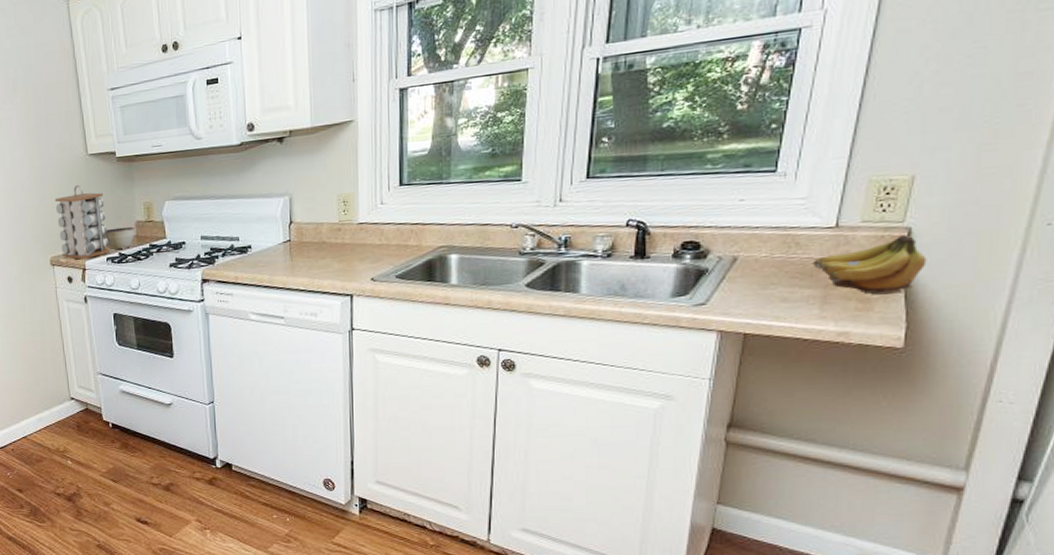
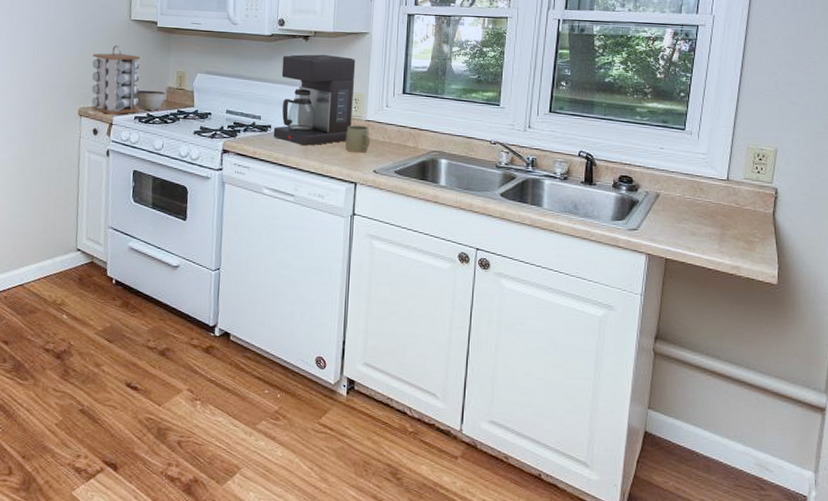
coffee maker: none [254,154,342,263] -> present [273,54,356,146]
mug: none [335,230,364,262] -> present [345,125,370,153]
fruit: present [812,235,927,294] -> none [712,193,789,240]

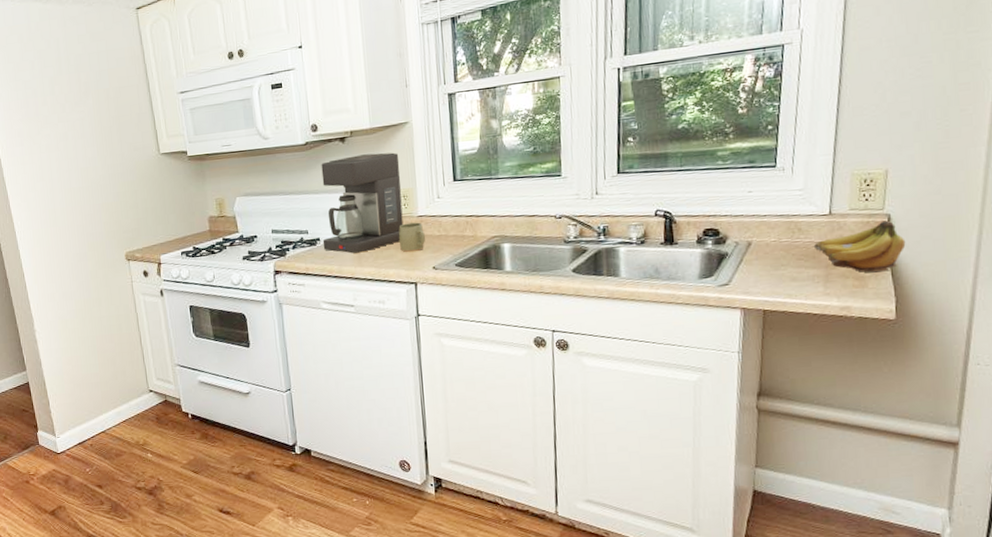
spice rack: present [91,44,141,115] -> none [128,182,184,255]
bowl: present [134,90,166,110] -> none [176,221,208,244]
fruit: none [712,193,789,240] -> present [813,220,906,273]

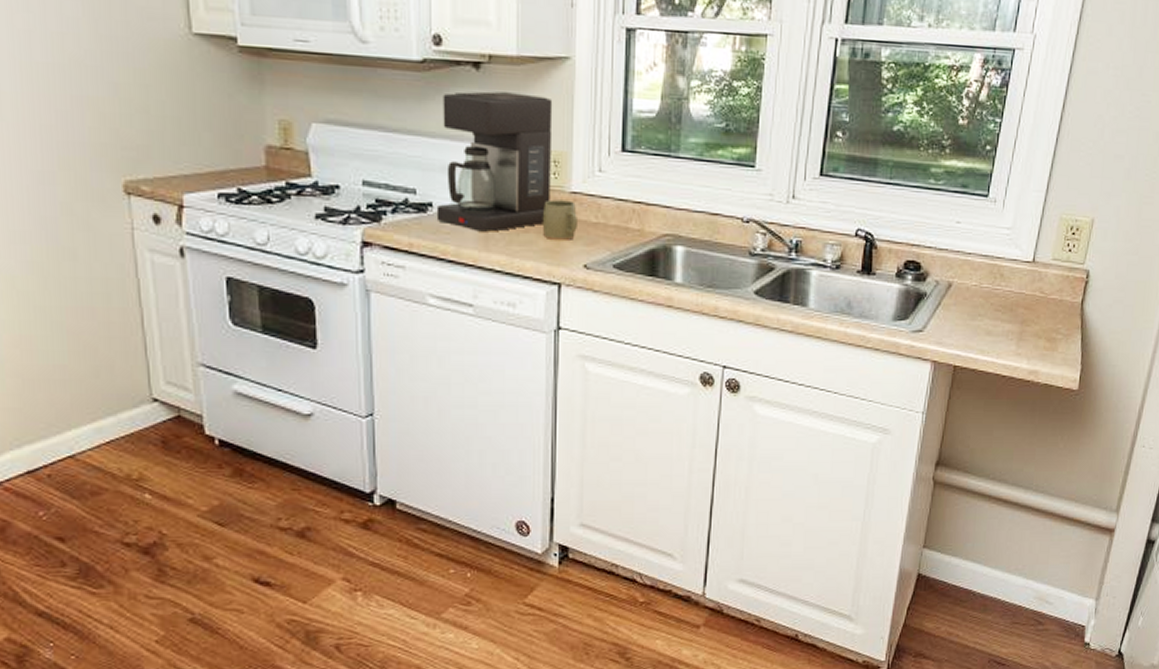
fruit: present [813,220,906,273] -> none [1012,277,1099,335]

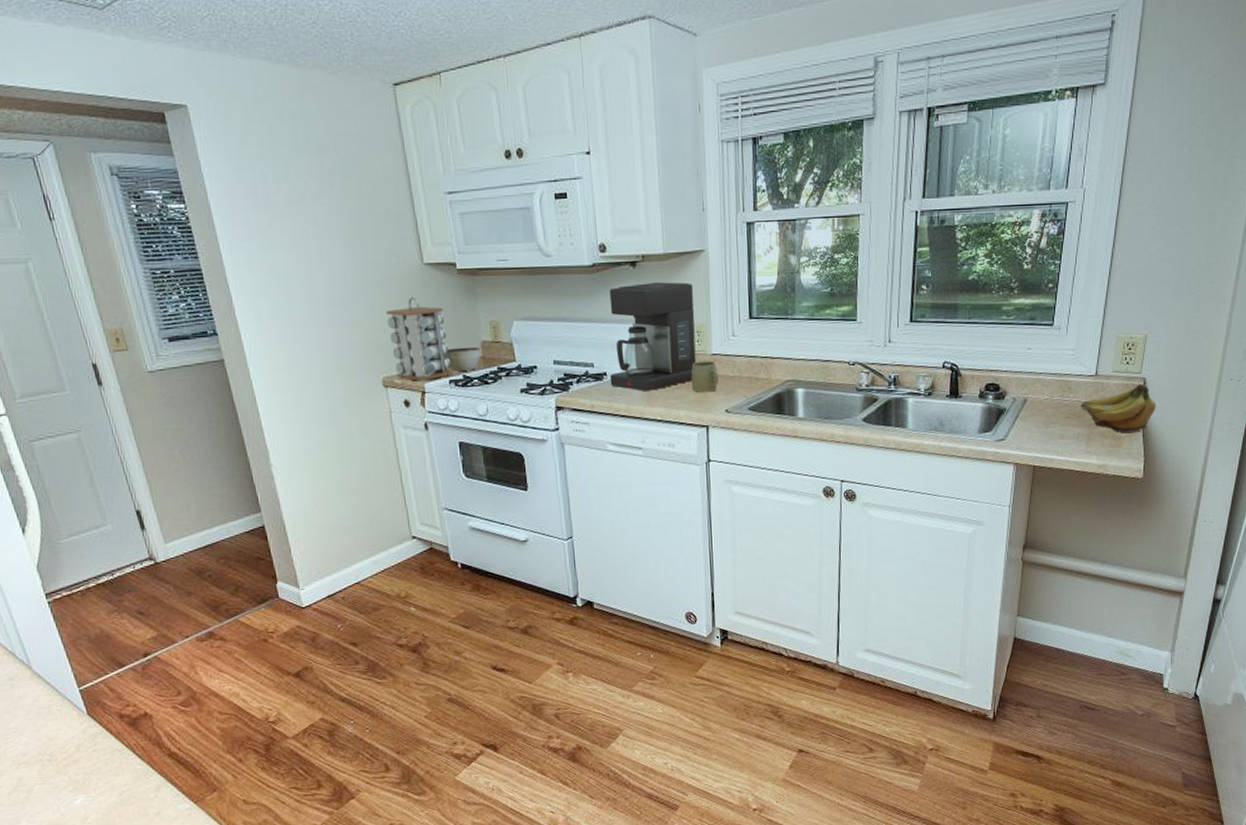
spice rack: none [134,75,223,192] -> present [385,296,452,382]
bowl: none [212,150,264,183] -> present [444,346,481,371]
fruit: none [1012,277,1099,335] -> present [1080,384,1156,433]

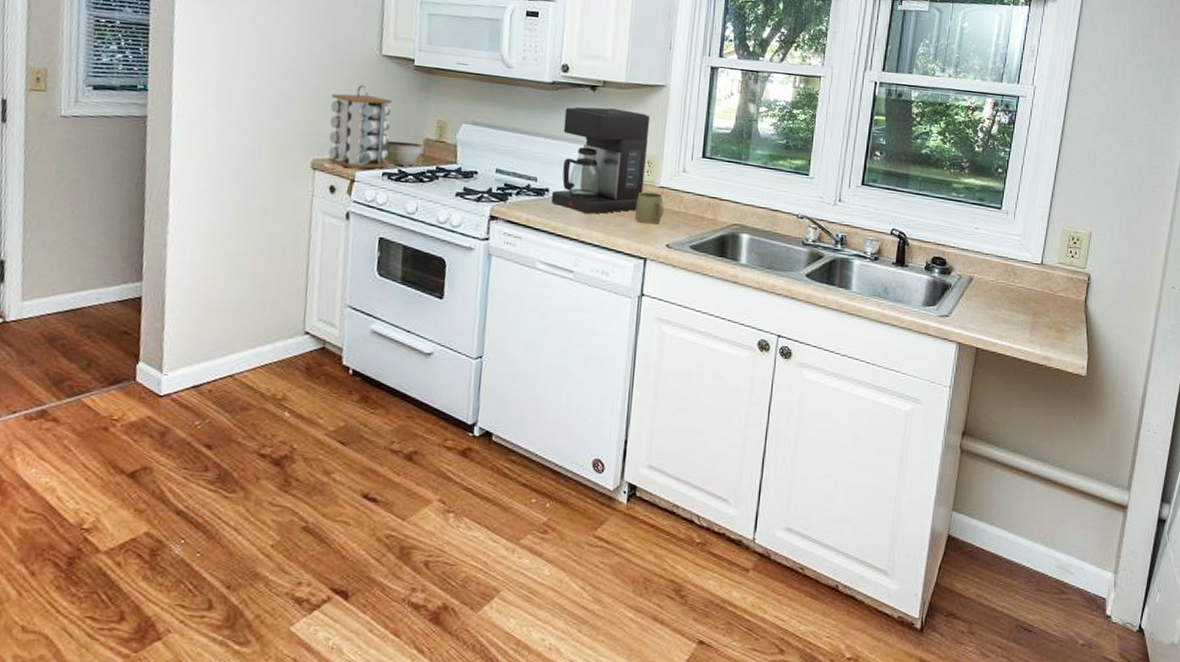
fruit: present [1080,384,1156,433] -> none [1025,279,1100,328]

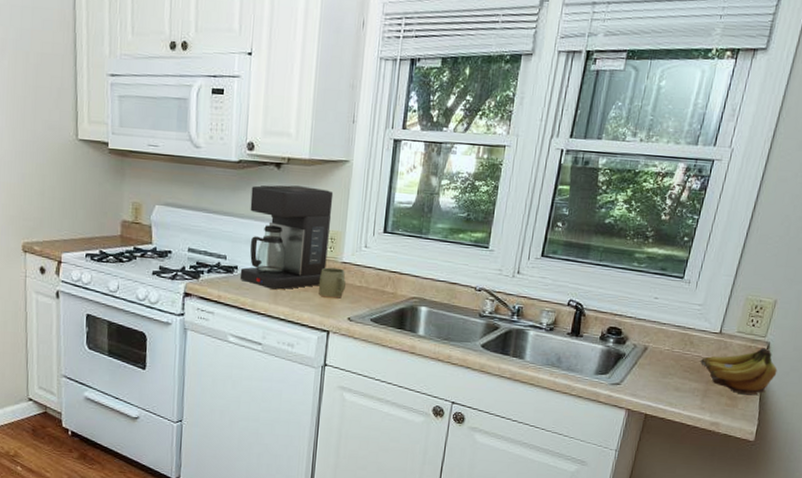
spice rack: present [328,84,392,170] -> none [35,169,90,252]
bowl: present [382,140,422,166] -> none [84,223,120,247]
fruit: none [1025,279,1100,328] -> present [700,348,777,396]

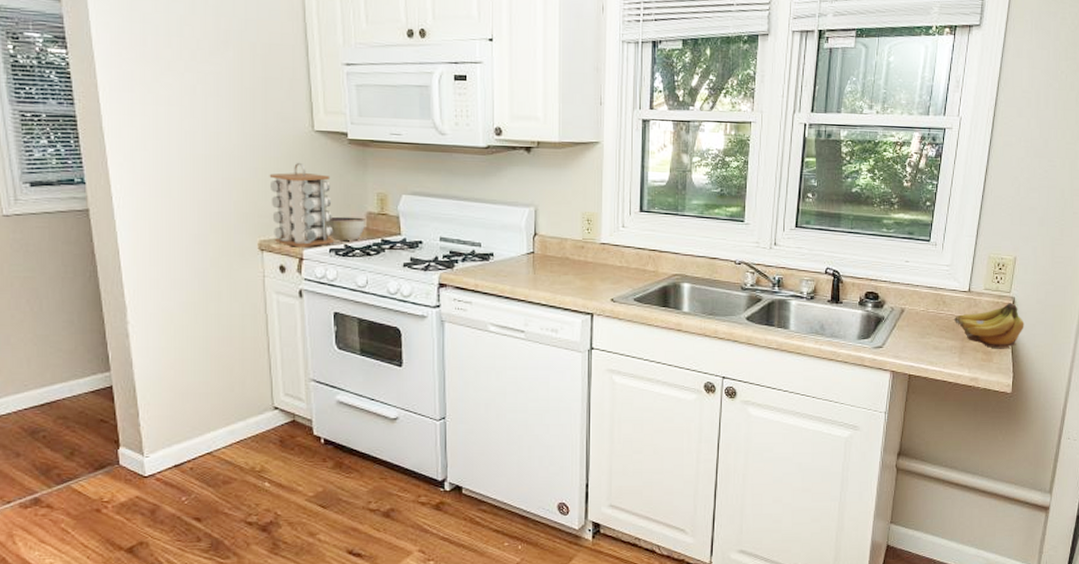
spice rack: none [35,169,90,252] -> present [269,162,334,248]
bowl: none [84,223,120,247] -> present [326,216,365,240]
coffee maker: present [239,185,334,290] -> none [496,168,587,275]
mug: present [318,267,346,299] -> none [578,249,606,280]

